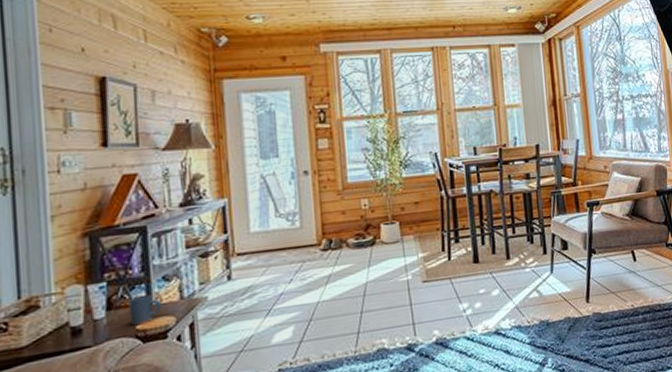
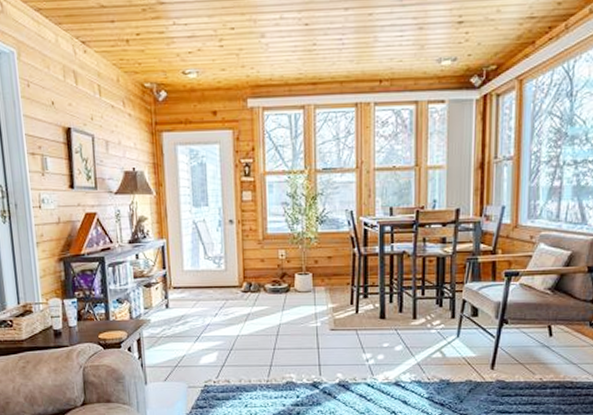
mug: present [128,295,162,326] -> none [92,313,117,335]

